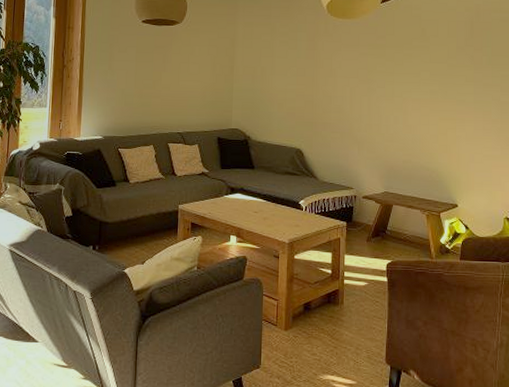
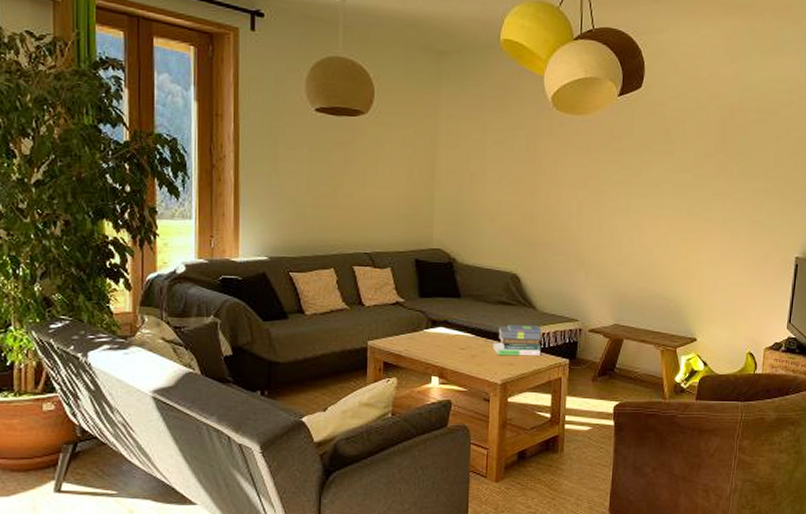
books: none [280,192,323,219] -> present [492,325,542,357]

